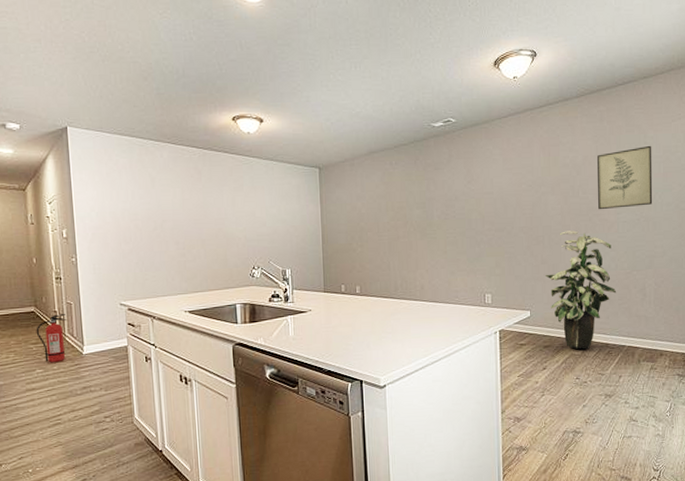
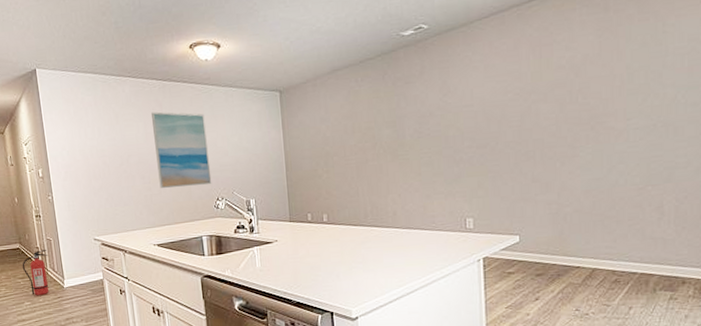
wall art: none [189,179,249,256] -> present [150,111,212,189]
indoor plant: present [546,230,617,350] -> none [537,142,626,278]
wall art: present [596,145,653,210] -> none [600,34,674,117]

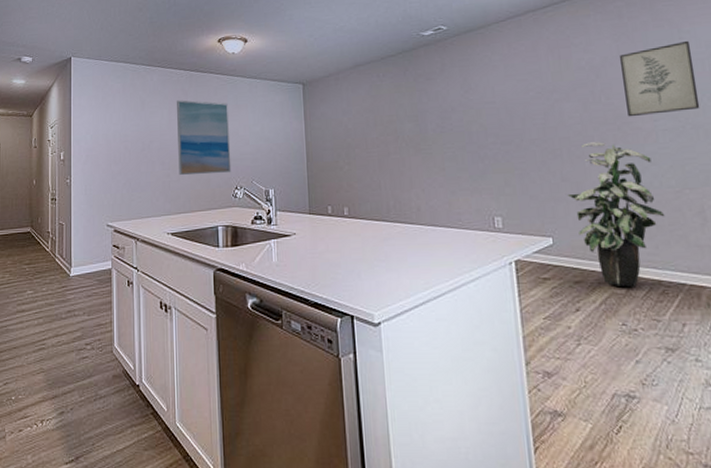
fire extinguisher: present [22,250,49,296] -> none [30,235,58,285]
indoor plant: none [537,142,626,278] -> present [568,142,665,287]
wall art: none [600,34,674,117] -> present [619,40,700,117]

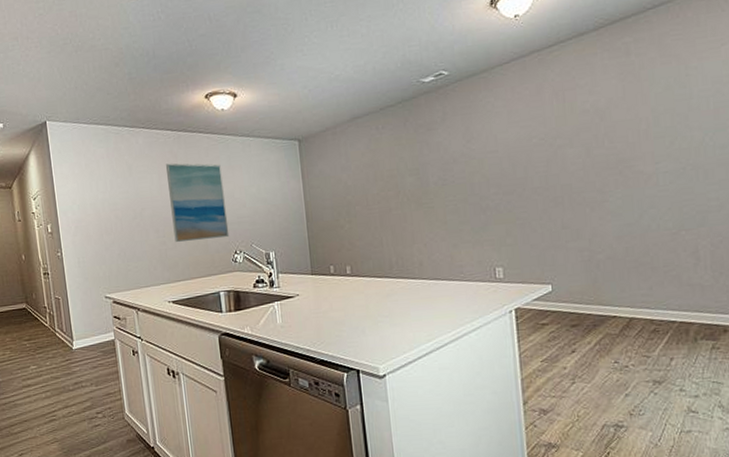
indoor plant: present [568,142,665,287] -> none [568,187,661,328]
wall art: present [619,40,700,117] -> none [624,77,702,161]

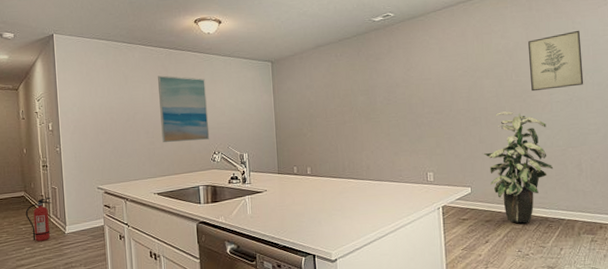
fire extinguisher: none [28,309,57,359] -> present [25,198,52,242]
indoor plant: none [568,187,661,328] -> present [484,111,554,223]
wall art: none [624,77,702,161] -> present [527,30,584,92]

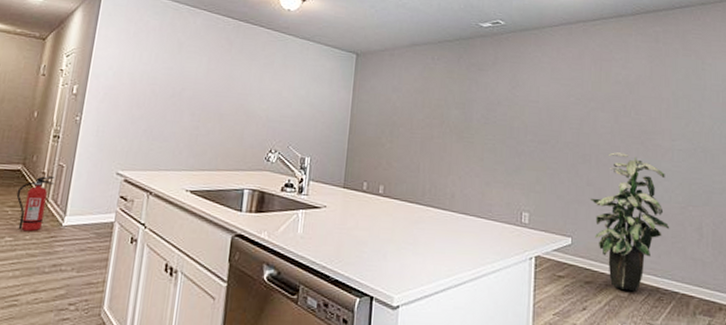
wall art: present [157,75,210,143] -> none [209,49,275,135]
wall art: present [527,30,584,92] -> none [651,72,711,136]

